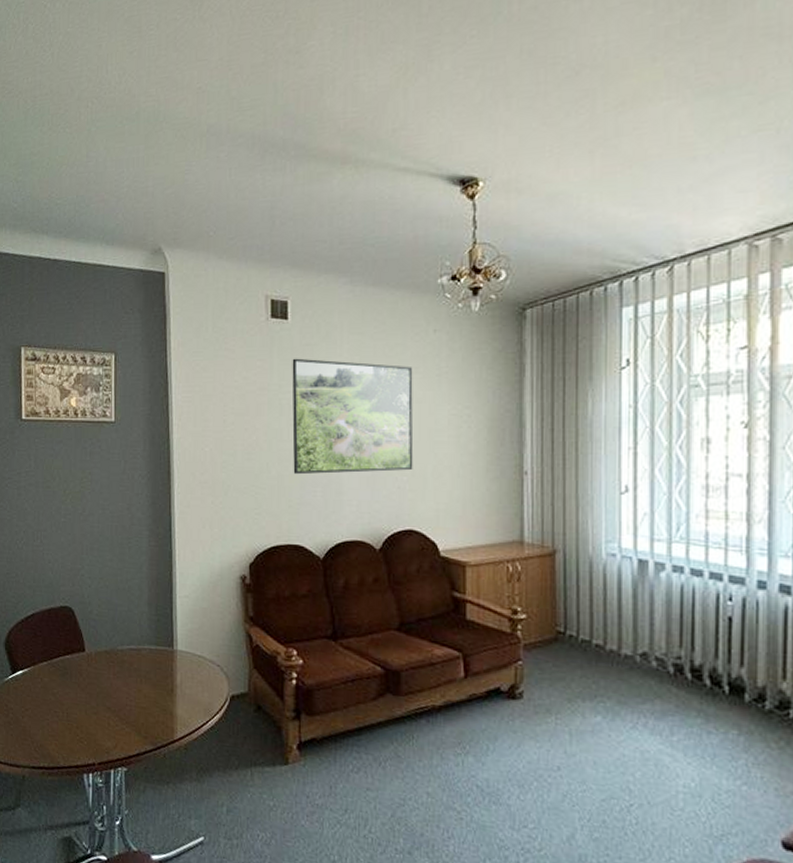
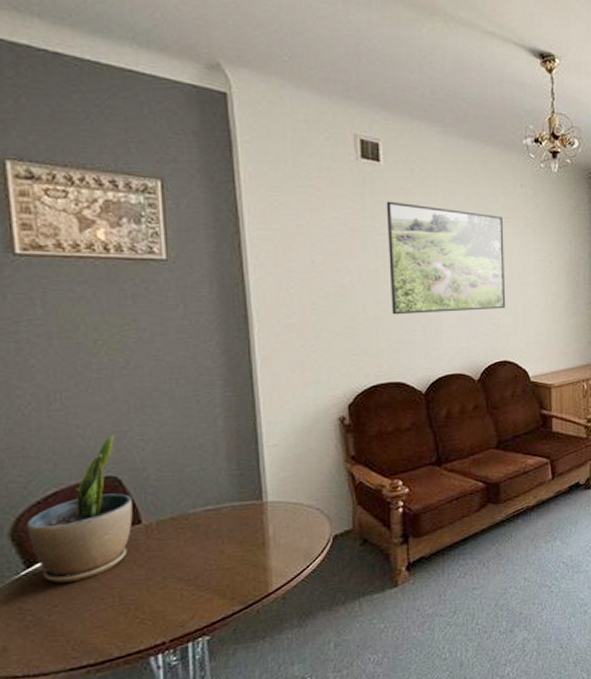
potted plant: none [14,570,80,693] -> present [26,434,133,584]

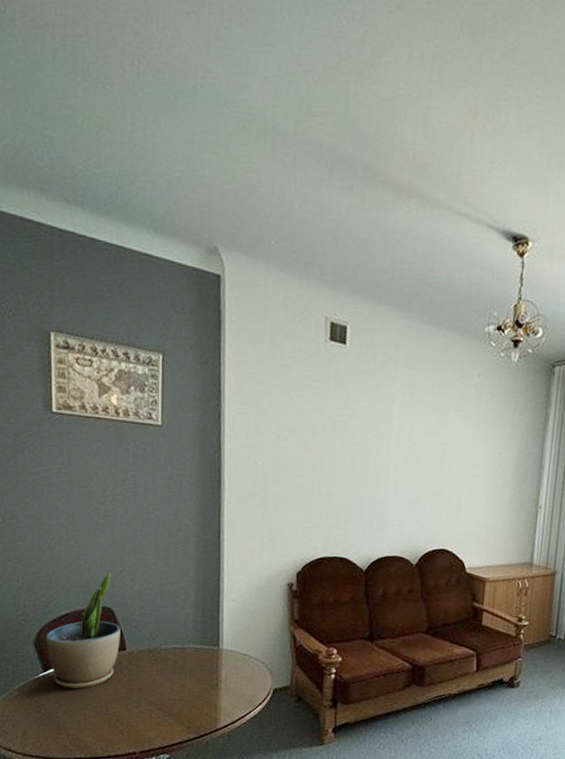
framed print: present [386,201,506,315] -> none [343,383,457,498]

